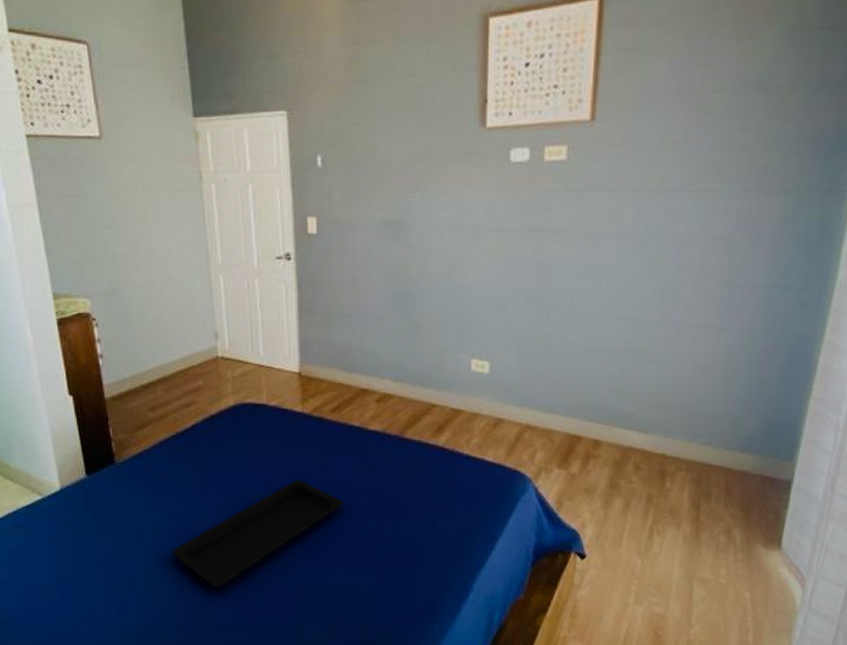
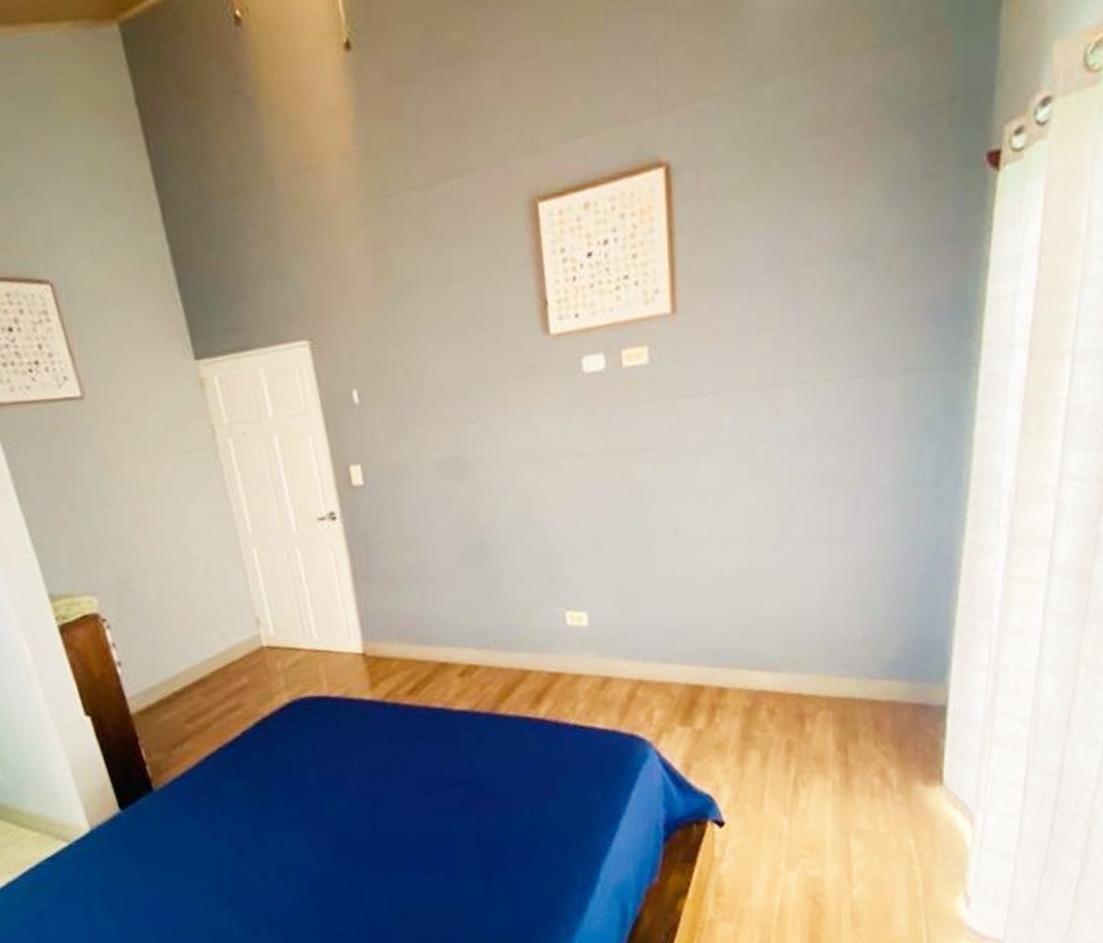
serving tray: present [171,480,344,588] -> none [236,780,436,921]

